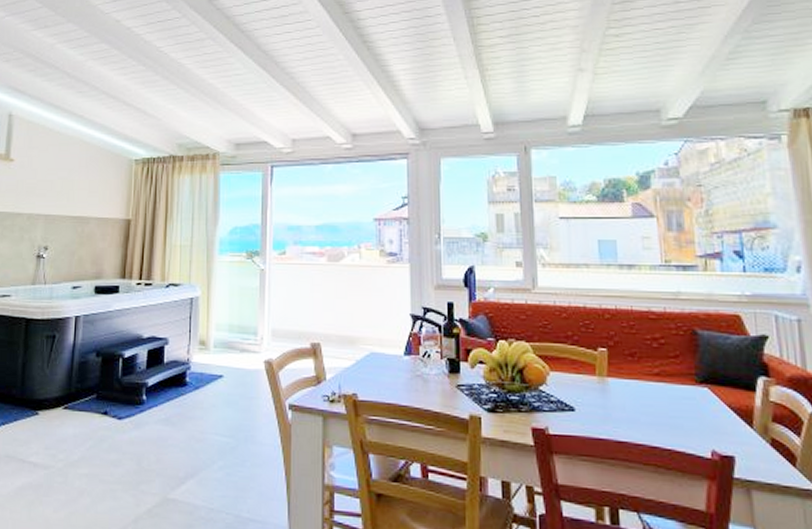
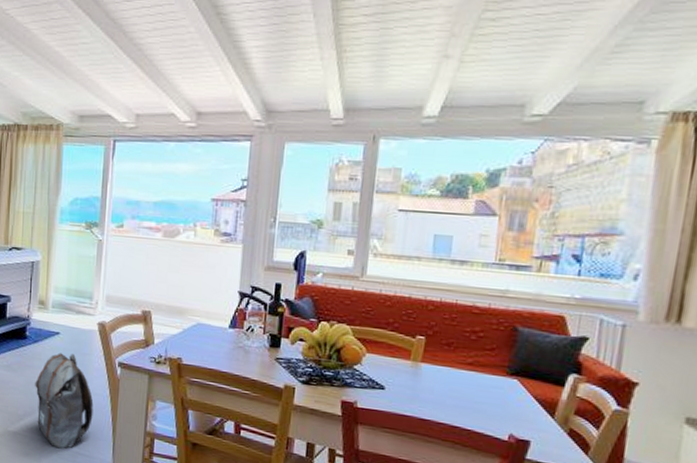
backpack: none [197,398,264,516] -> present [35,352,94,449]

